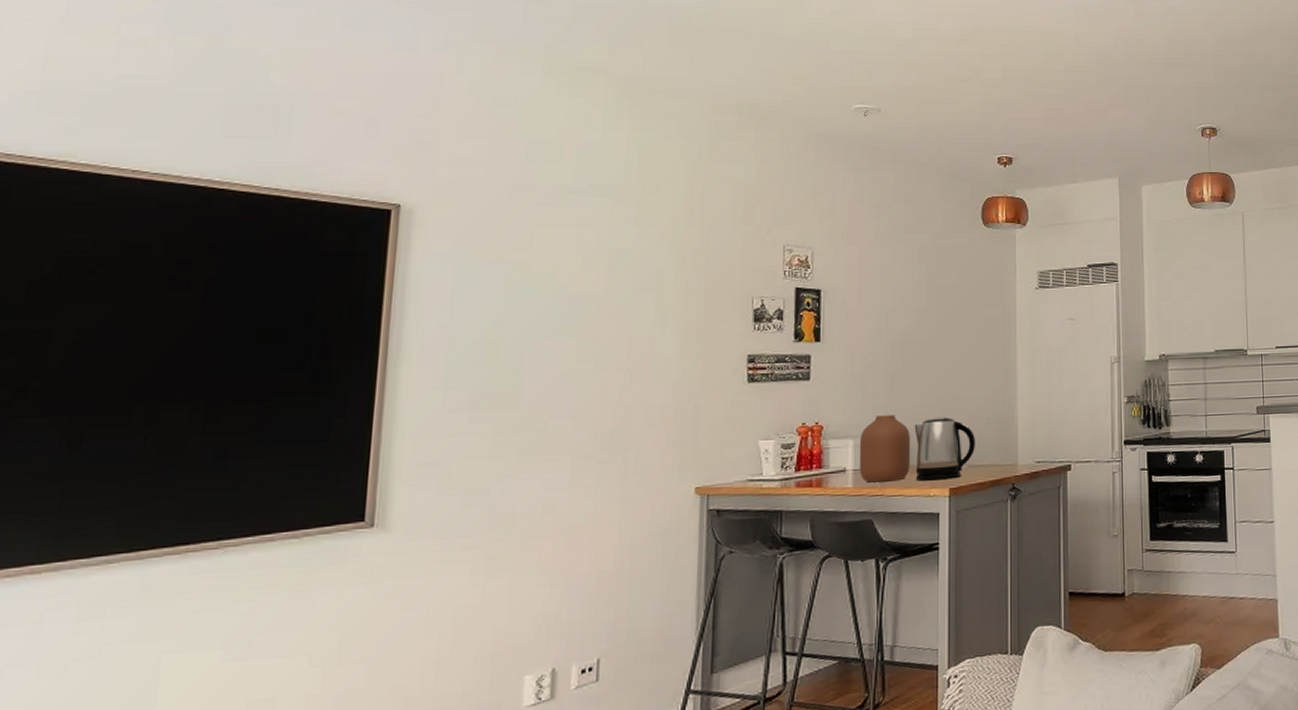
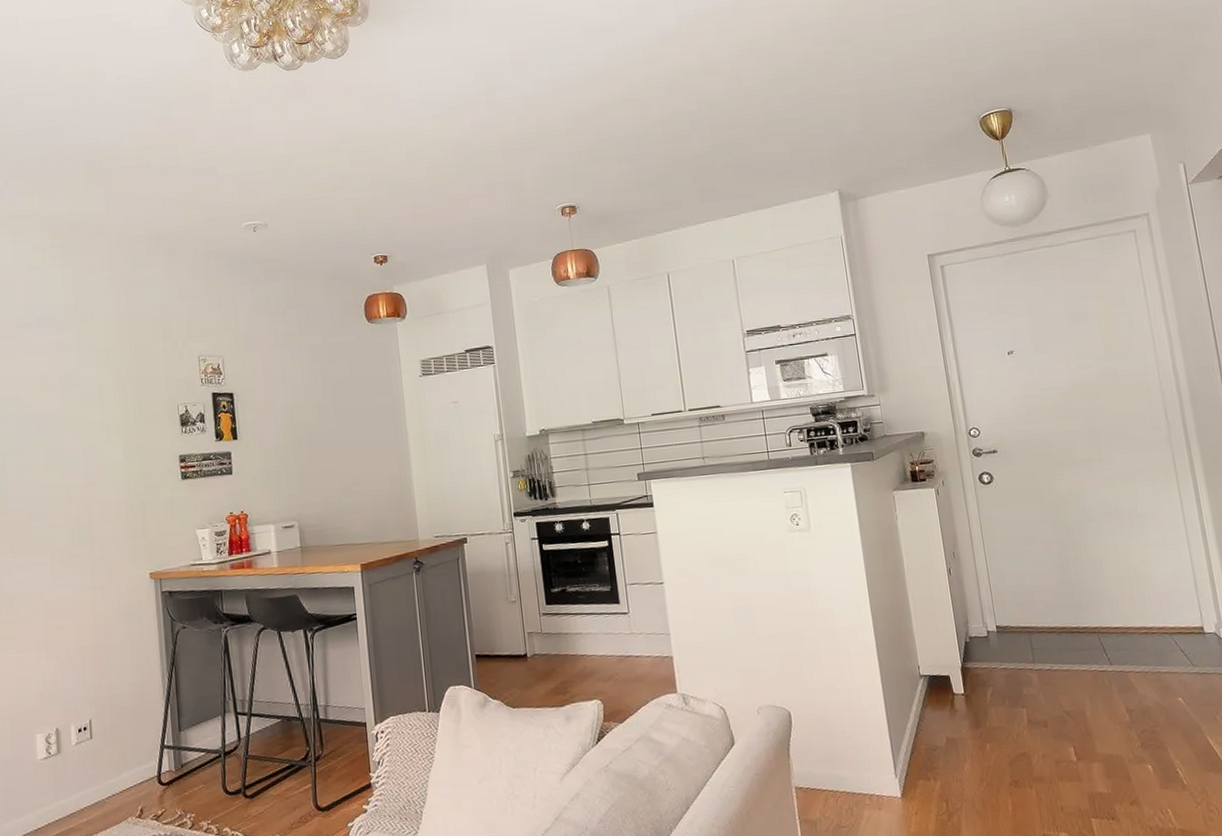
vase: present [859,415,911,483] -> none [279,501,325,562]
kettle: present [914,416,976,481] -> none [325,500,380,559]

